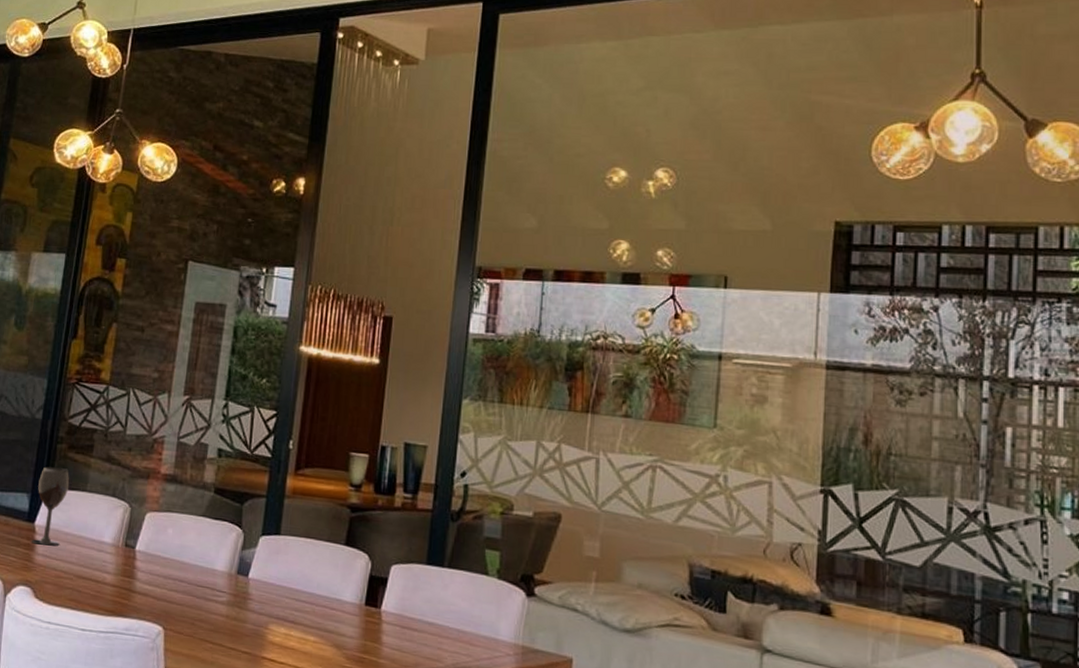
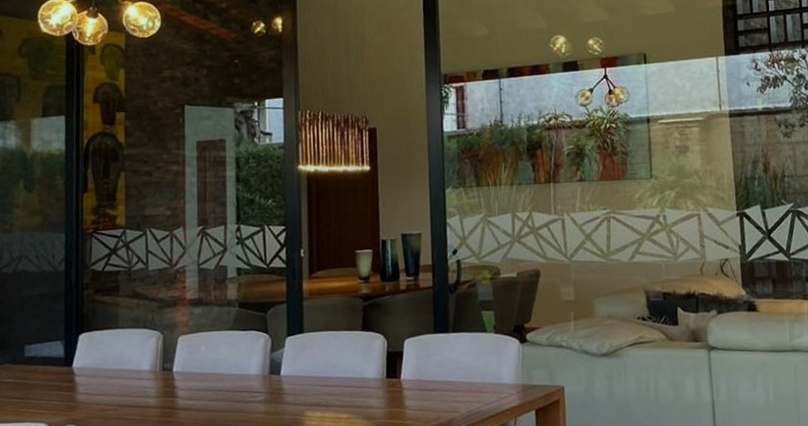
wine glass: present [31,466,70,546] -> none [70,311,101,385]

